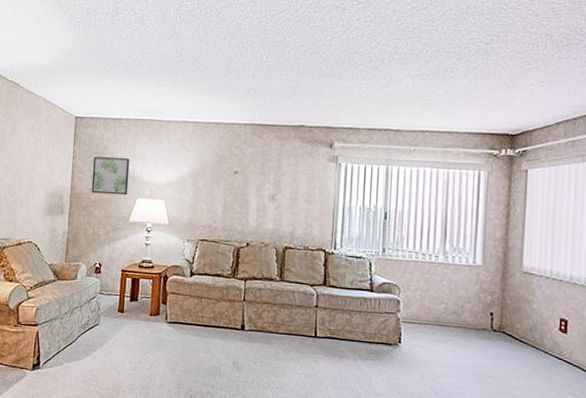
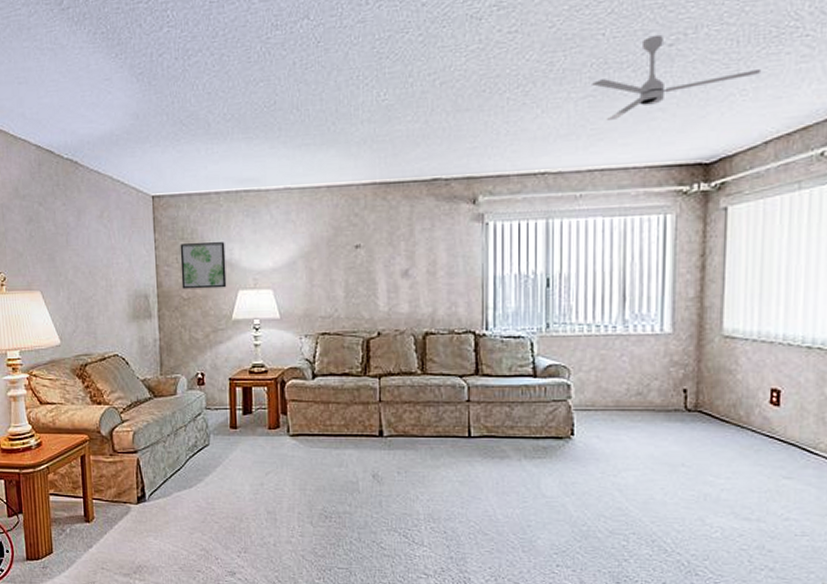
ceiling fan: none [426,34,555,94] -> present [592,34,762,120]

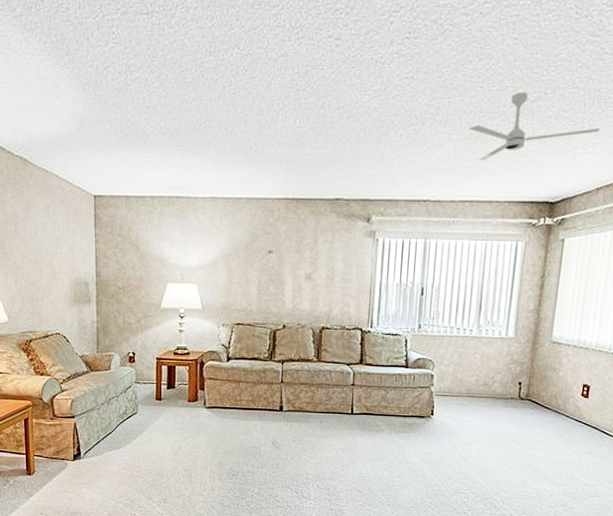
wall art: present [180,242,227,289] -> none [117,240,157,280]

